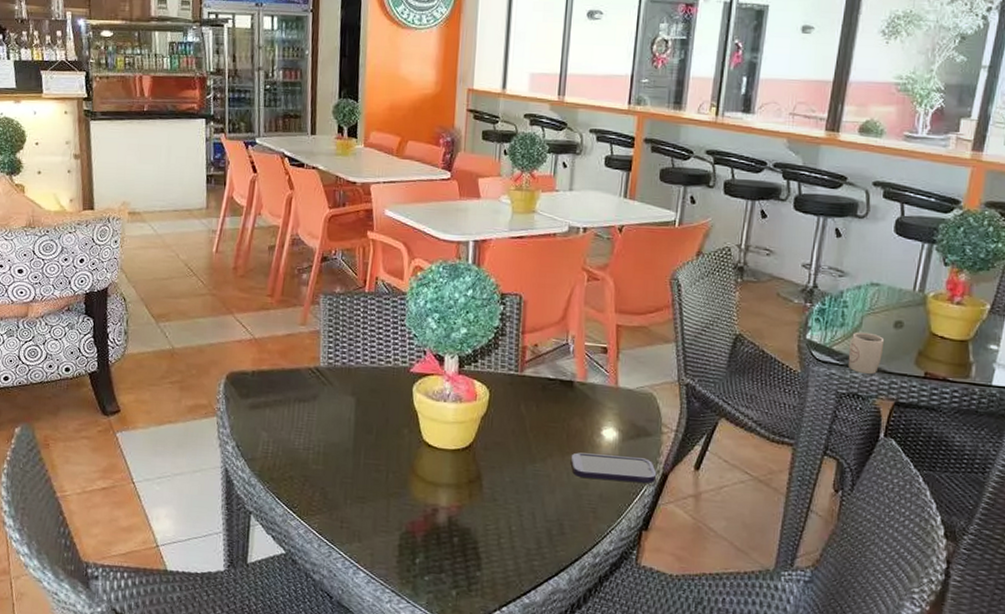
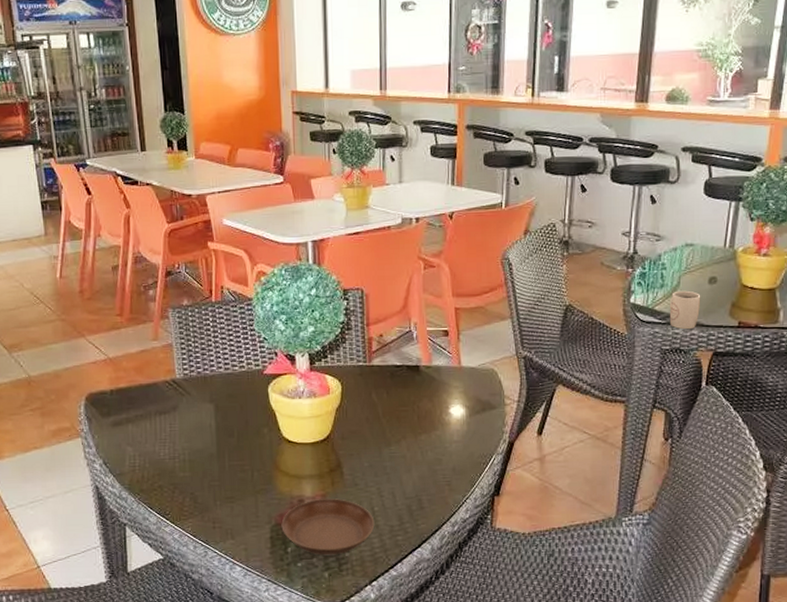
saucer: none [411,510,511,573] -> present [281,498,375,556]
mobile phone: present [570,452,657,483] -> none [423,430,504,454]

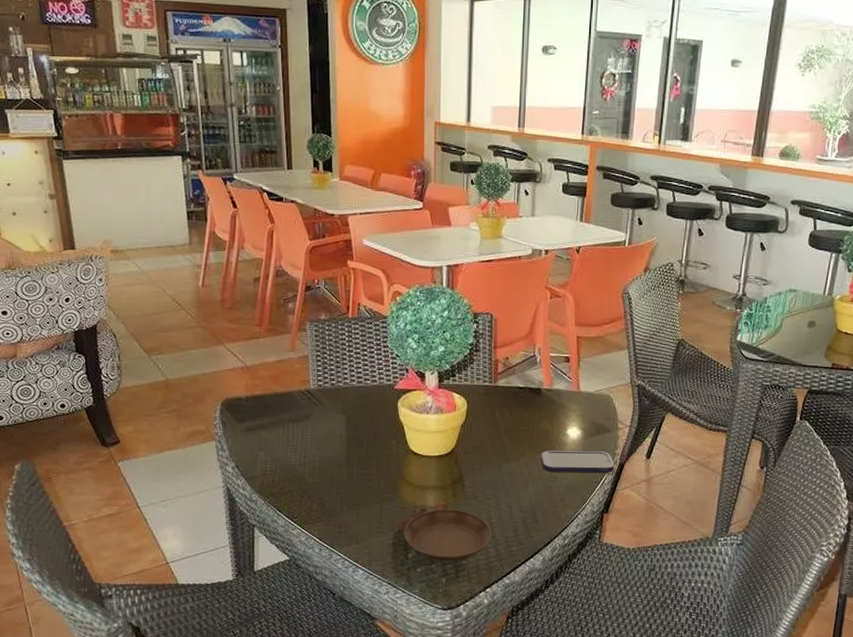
mobile phone: none [423,430,504,454] -> present [541,450,615,473]
mug: present [669,290,701,330] -> none [770,332,800,368]

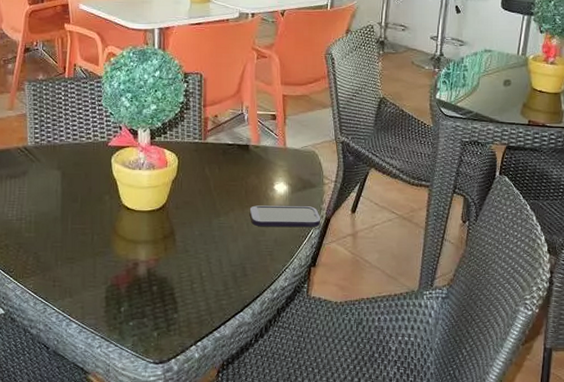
saucer: present [404,509,492,562] -> none [116,263,202,316]

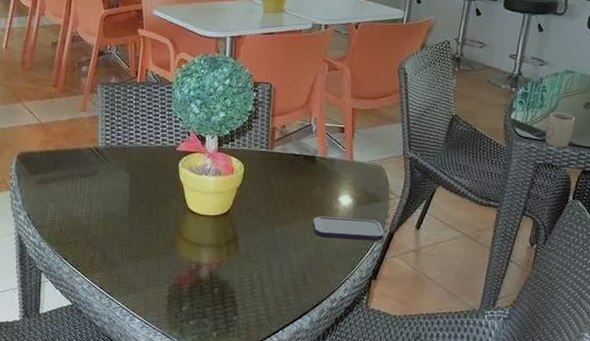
mug: none [469,90,497,125] -> present [544,112,576,148]

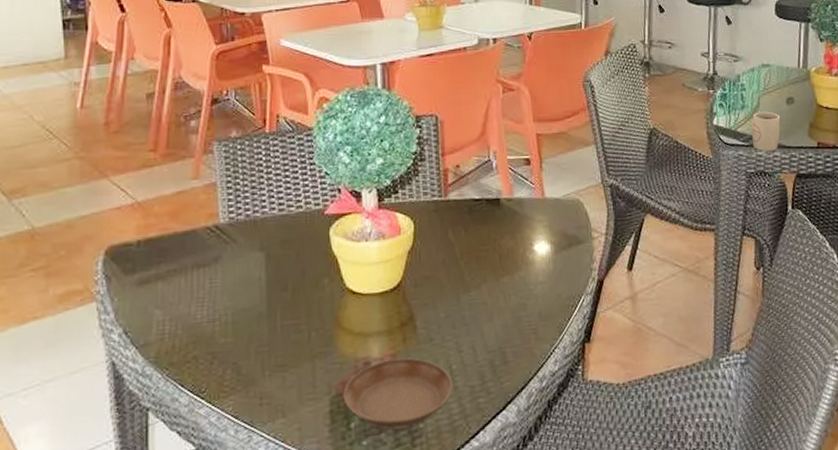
saucer: none [179,266,262,318] -> present [343,358,453,430]
mobile phone: present [312,216,385,241] -> none [505,267,593,298]

